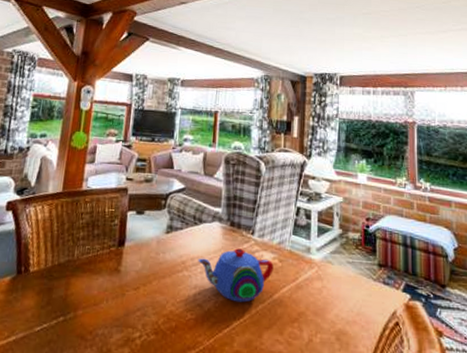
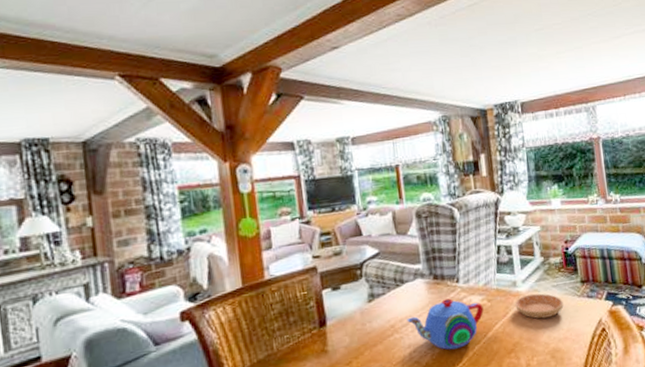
saucer: none [306,265,357,295] -> present [515,293,564,319]

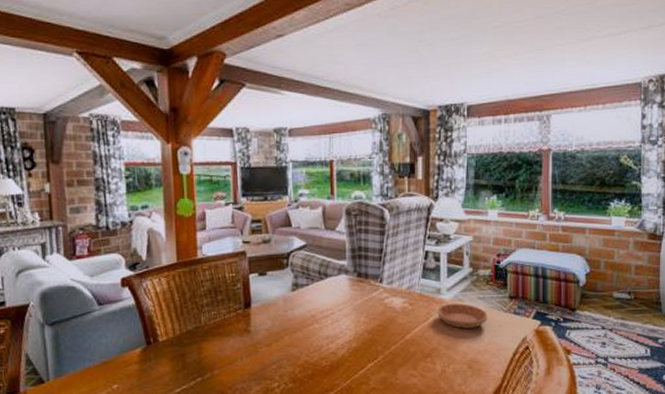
teapot: present [407,298,484,350] -> none [327,297,404,346]

